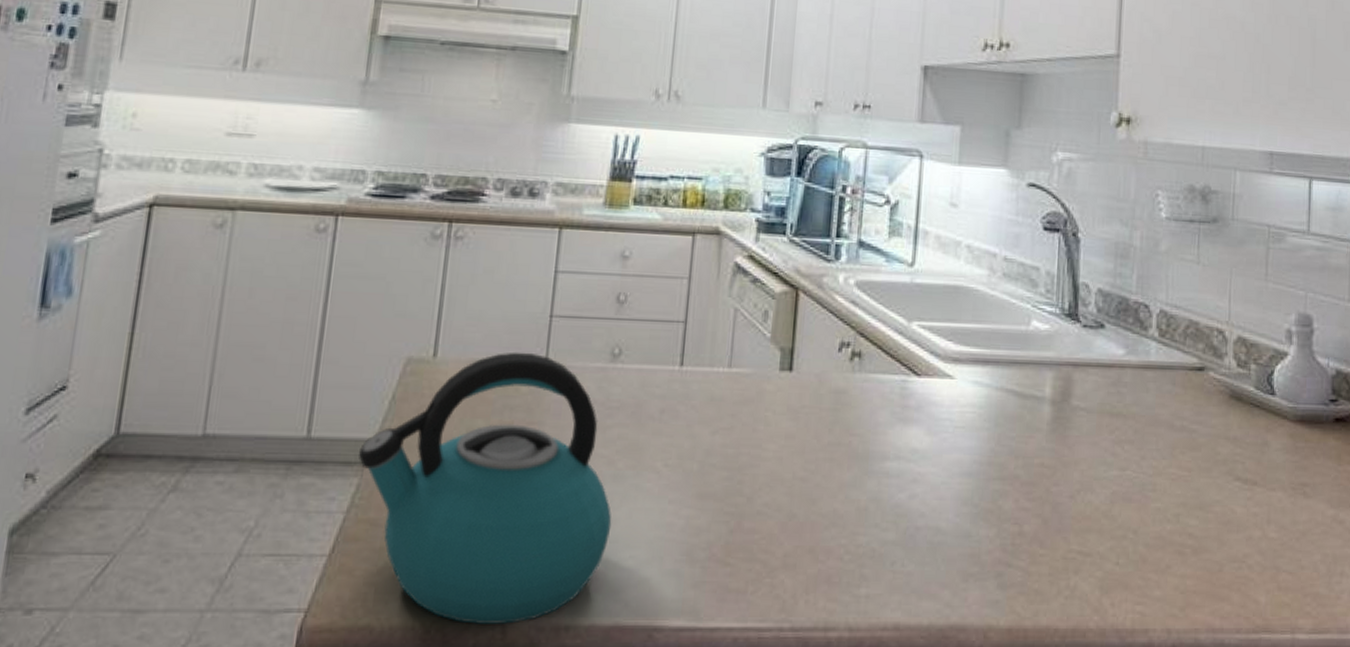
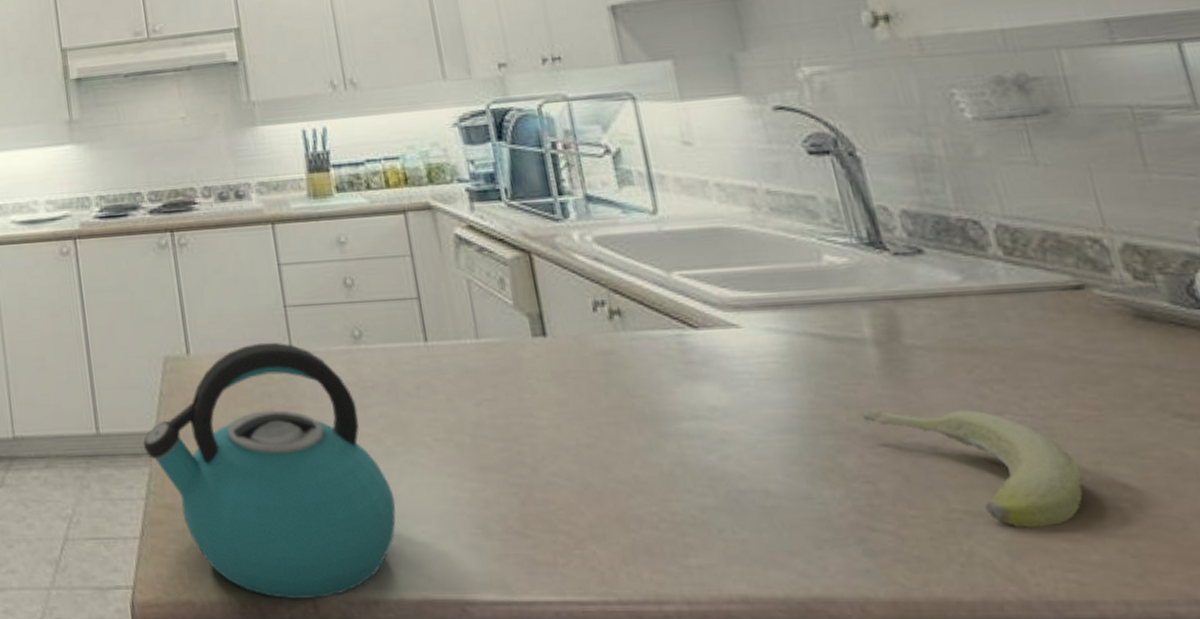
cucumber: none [1026,461,1165,568] -> present [862,409,1084,529]

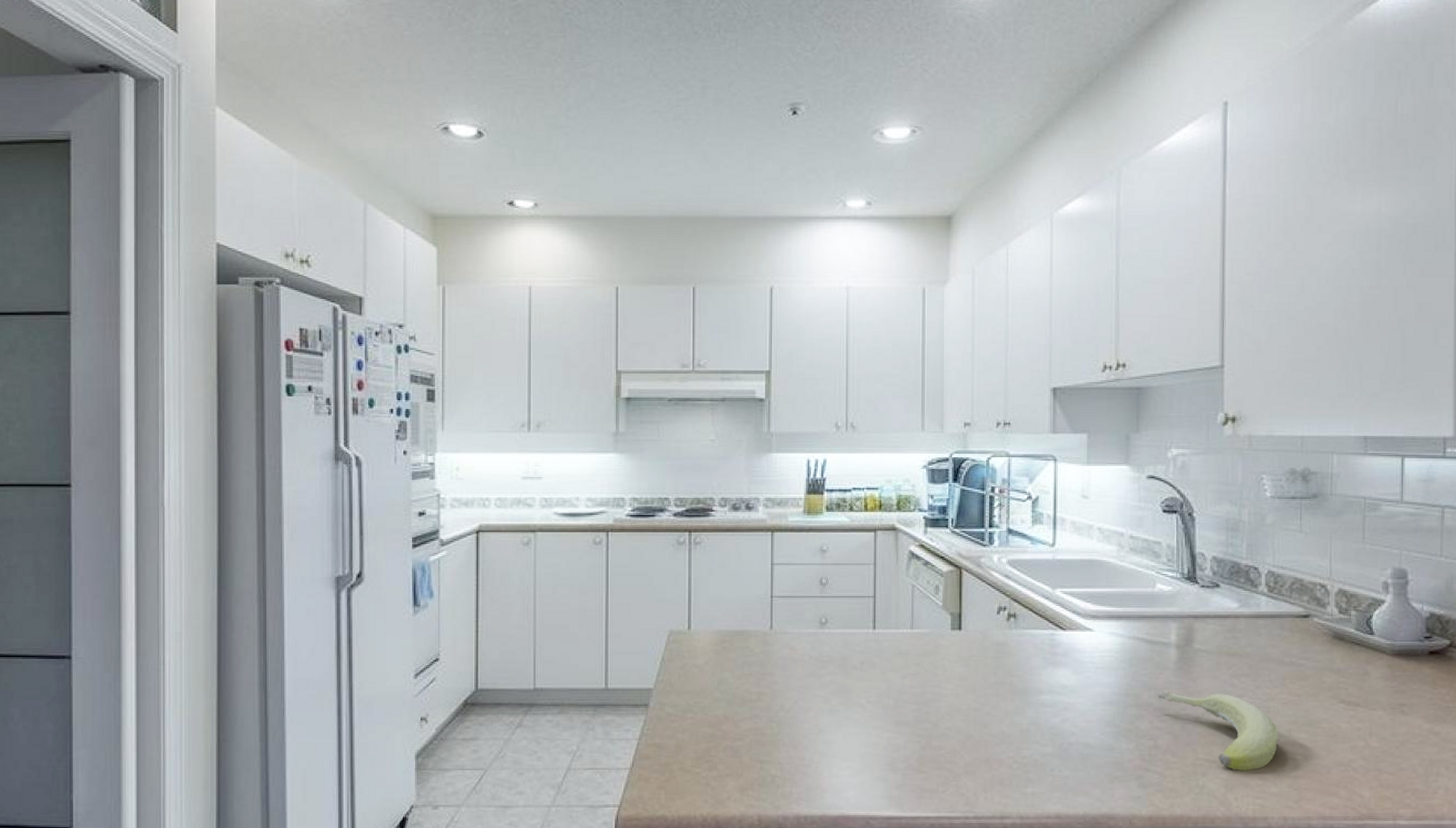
kettle: present [143,342,396,599] -> none [642,623,832,814]

